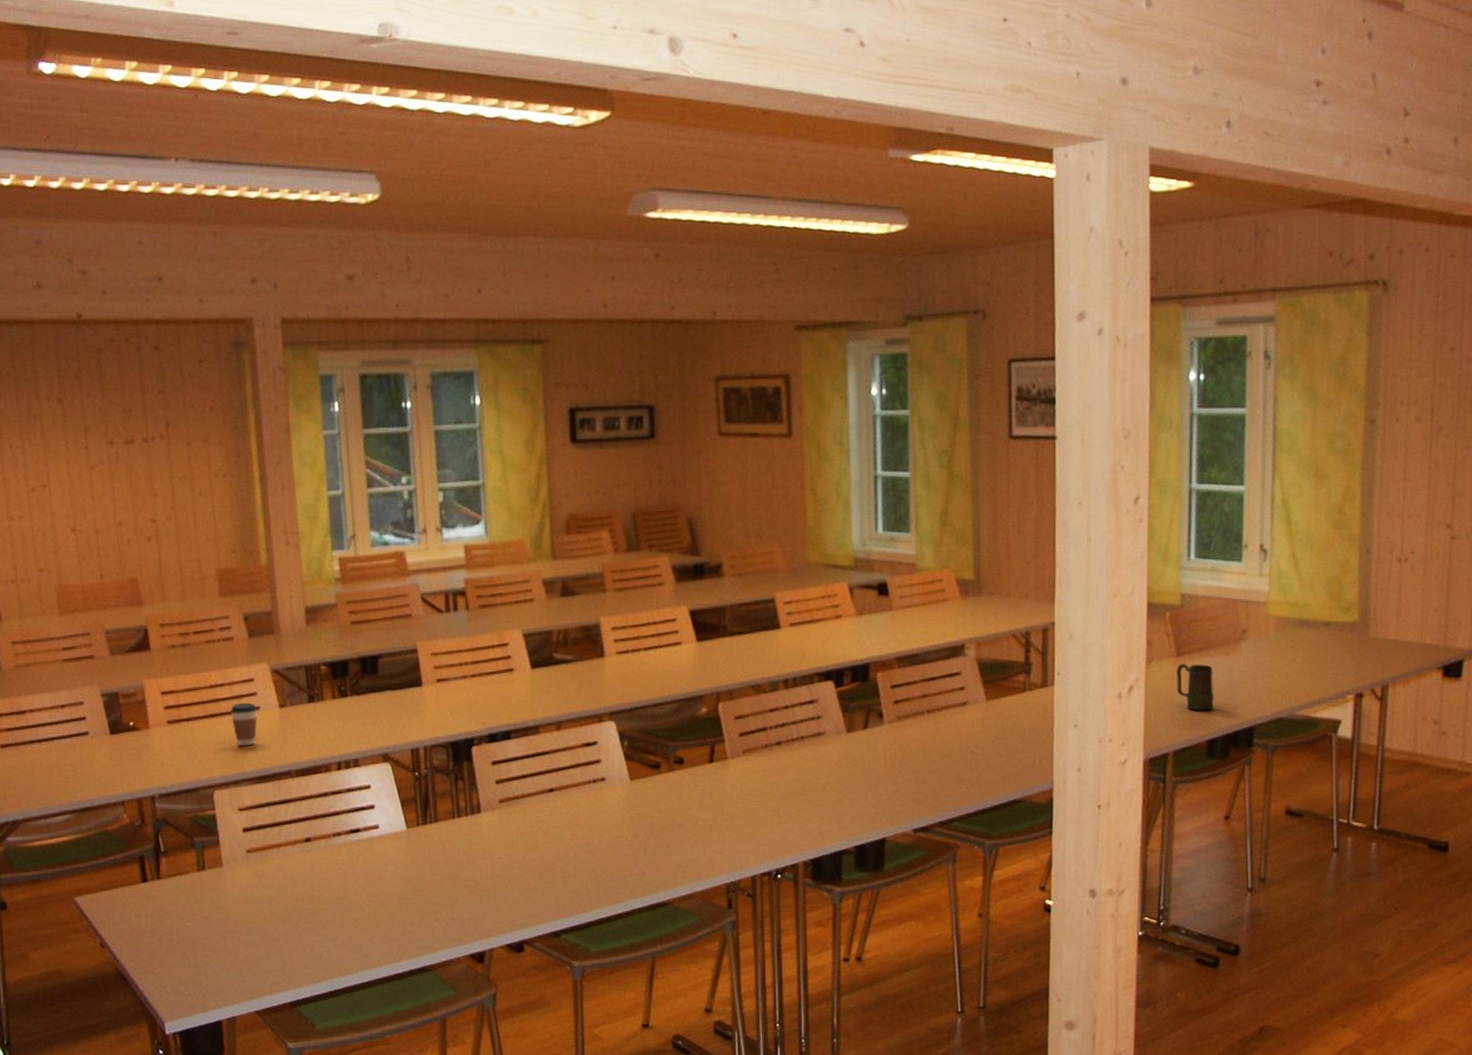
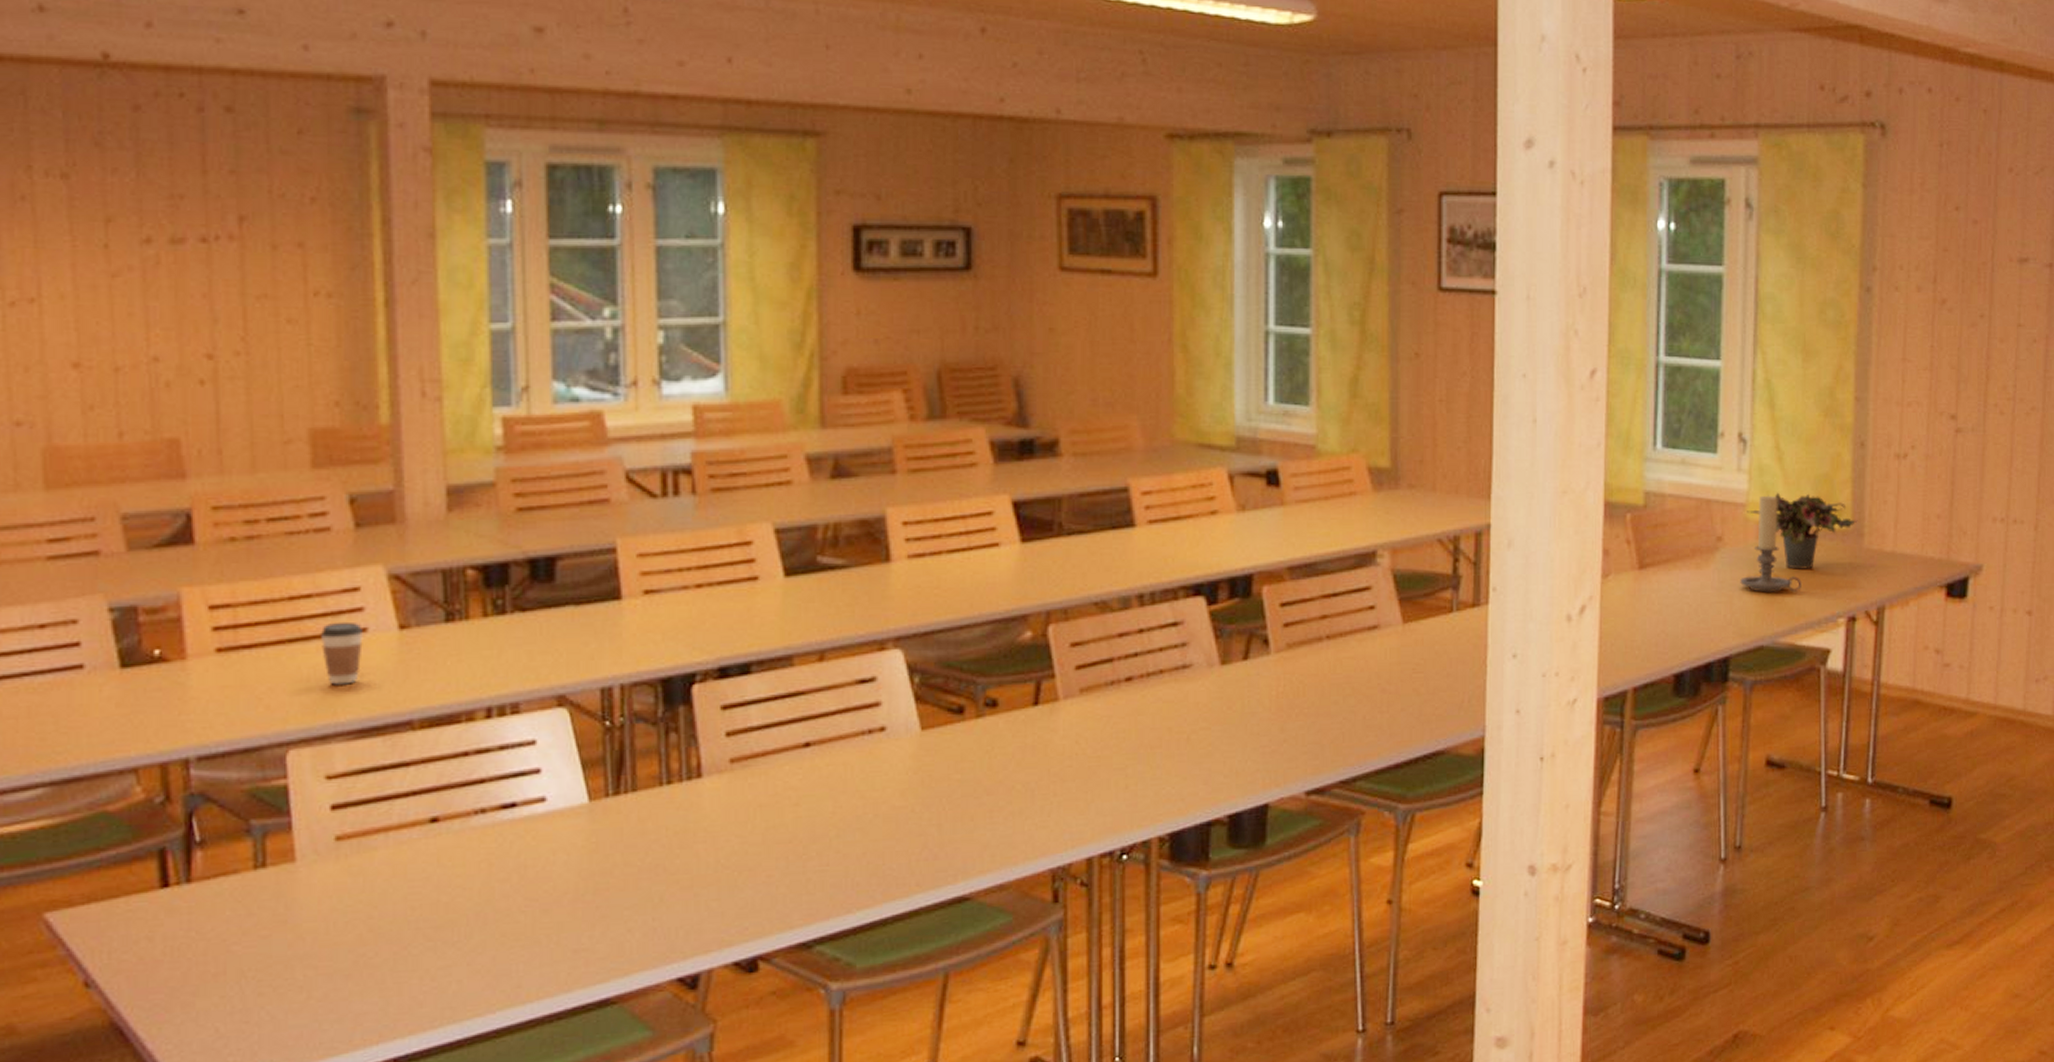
mug: present [1177,663,1214,711] -> none [1638,577,1683,637]
candle holder: none [1262,595,1315,674] -> present [1740,495,1801,593]
potted plant: none [1268,592,1364,655] -> present [1747,492,1858,569]

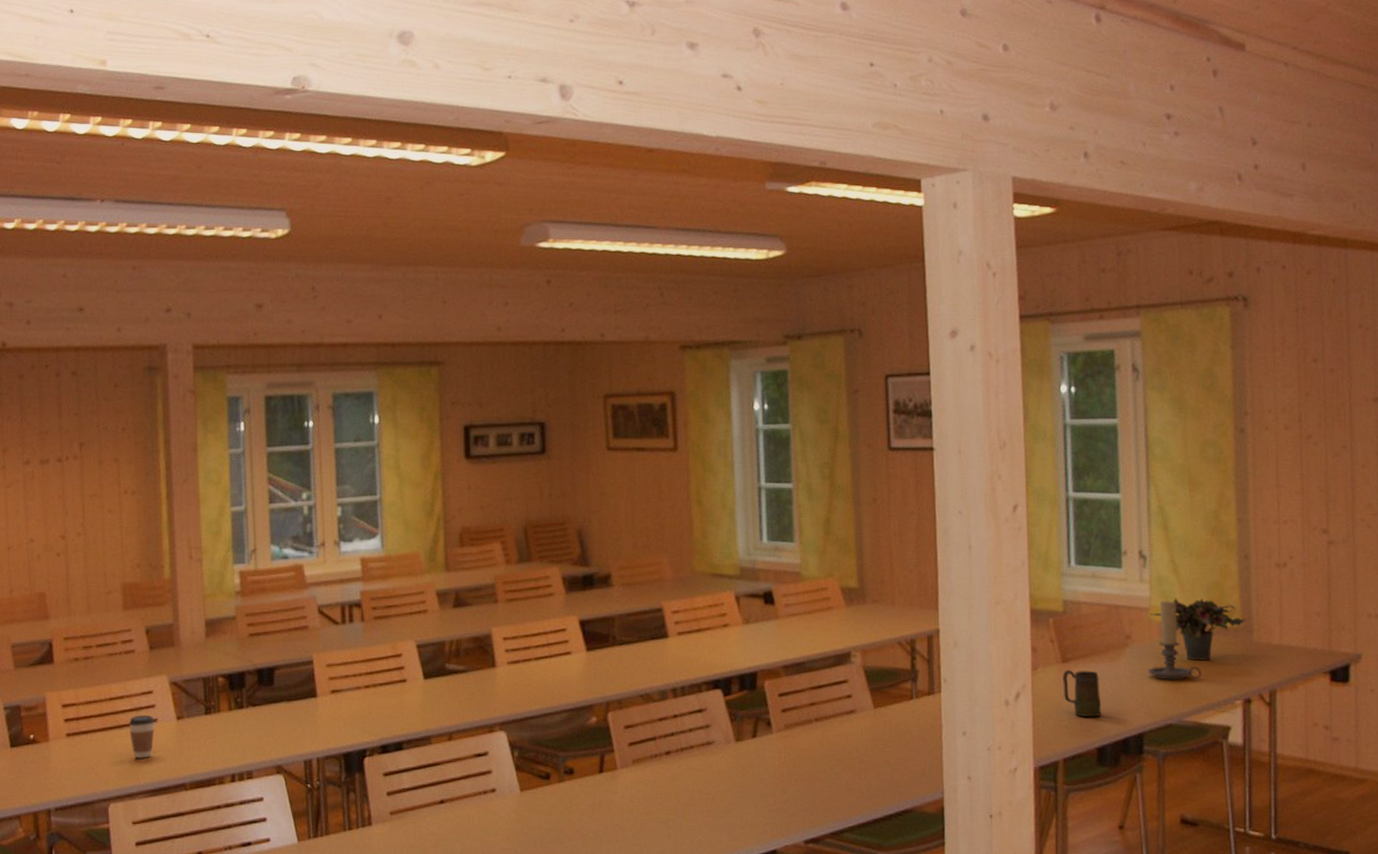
mug: none [1638,577,1683,637] -> present [1063,669,1102,718]

